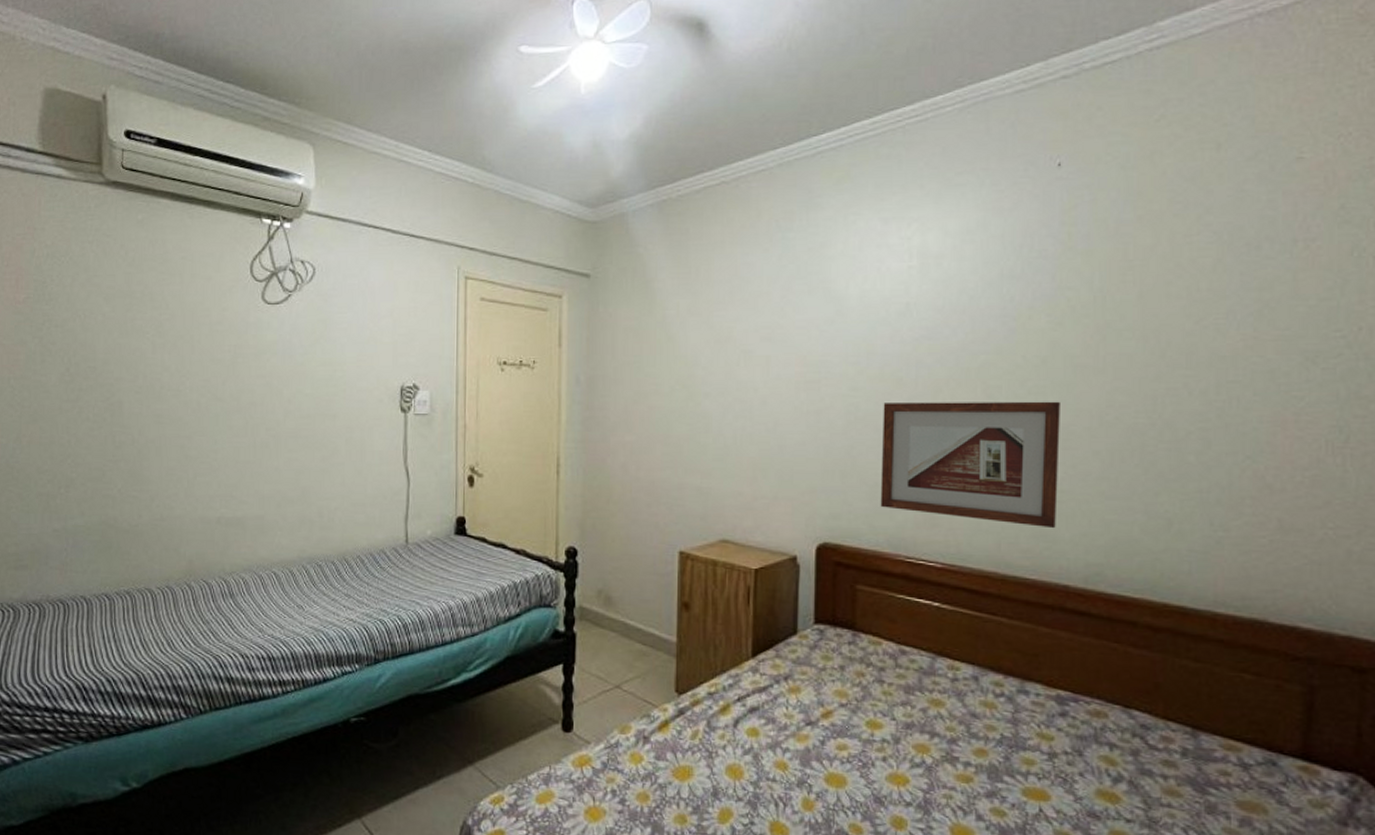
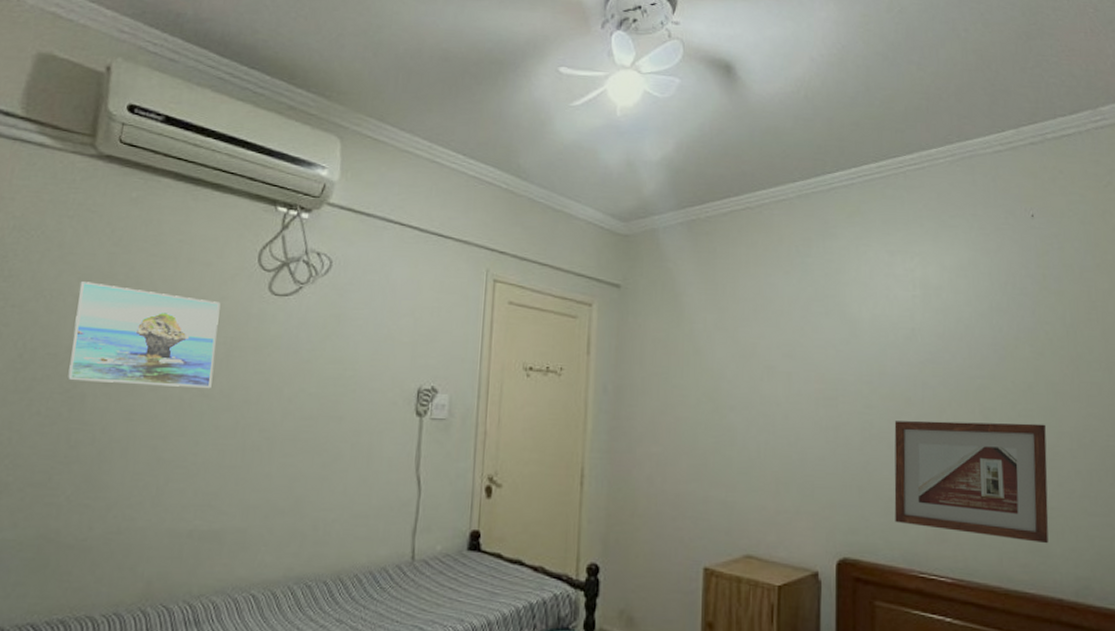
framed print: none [106,301,223,392] -> present [67,281,221,388]

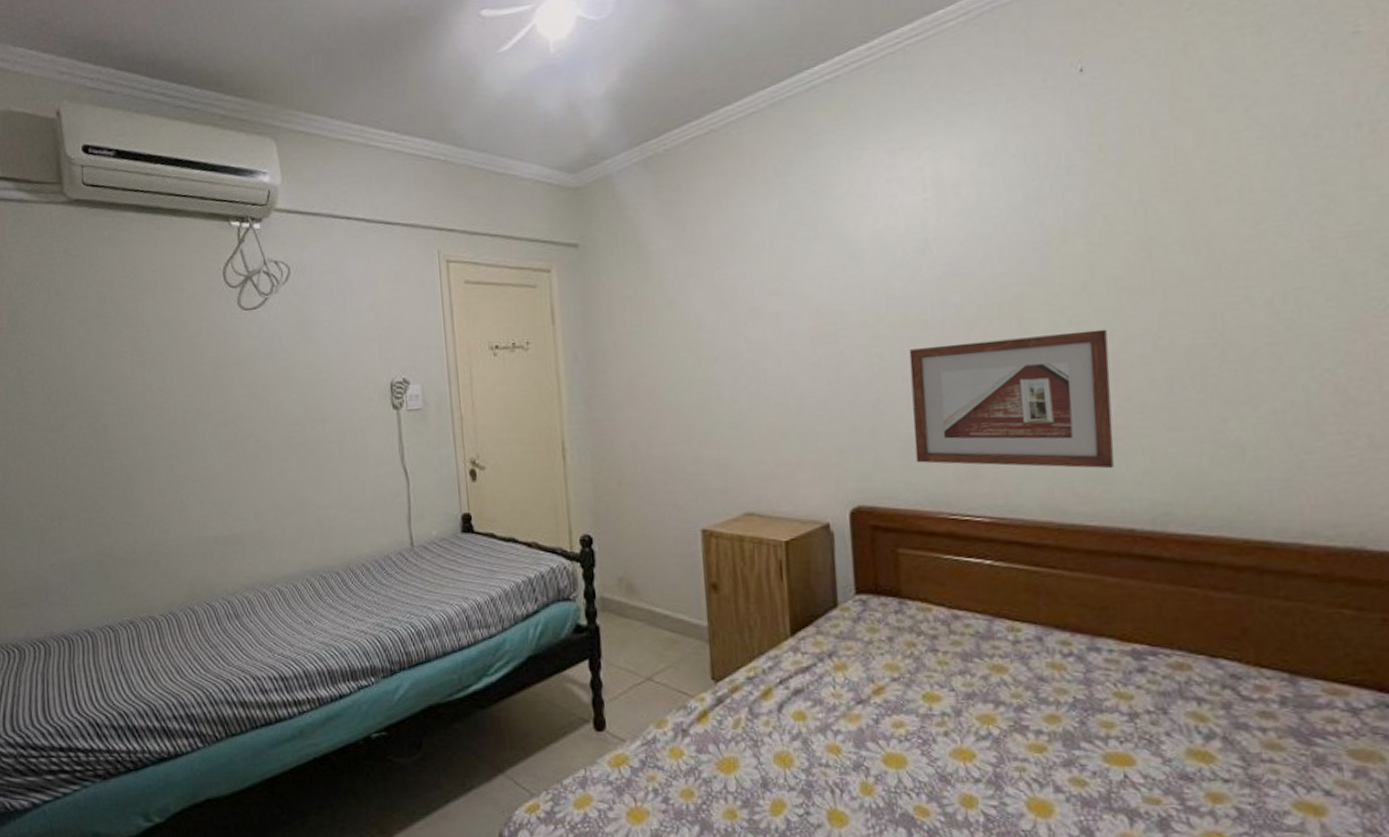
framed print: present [67,281,221,388] -> none [80,322,207,415]

